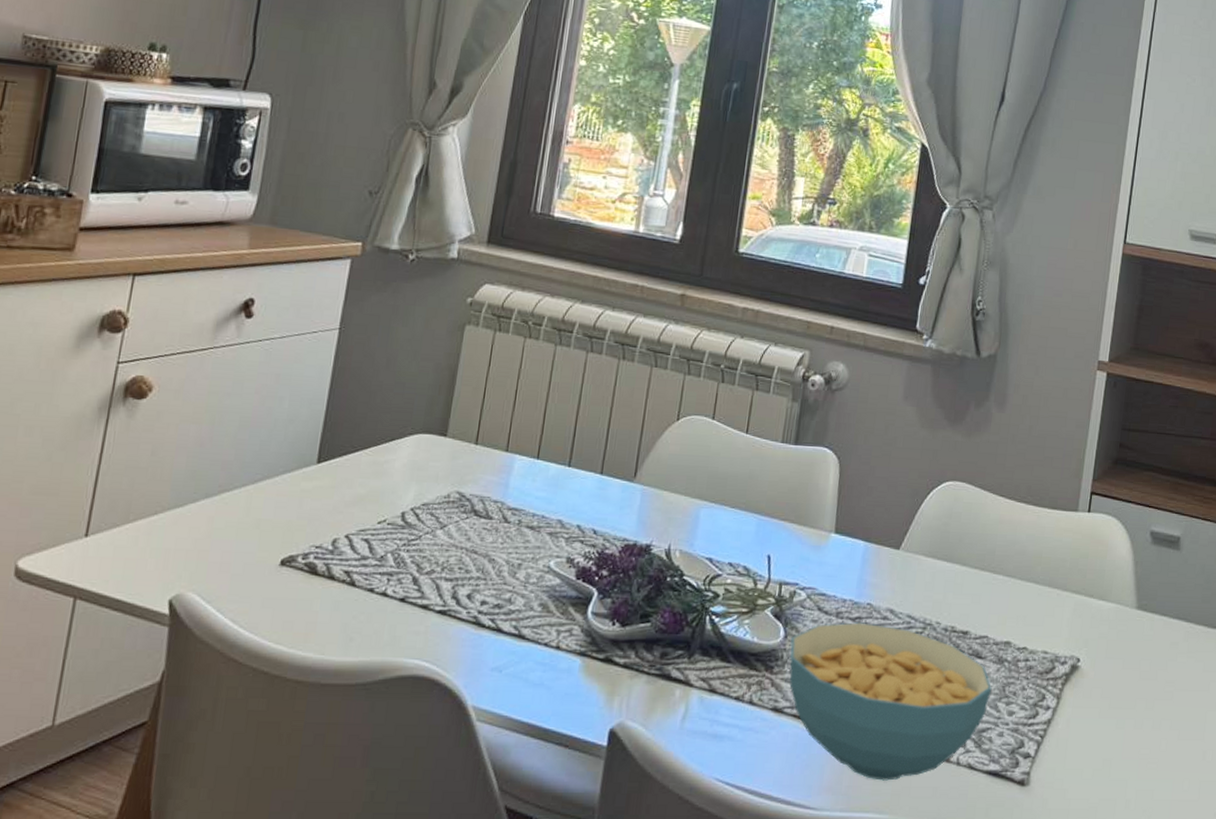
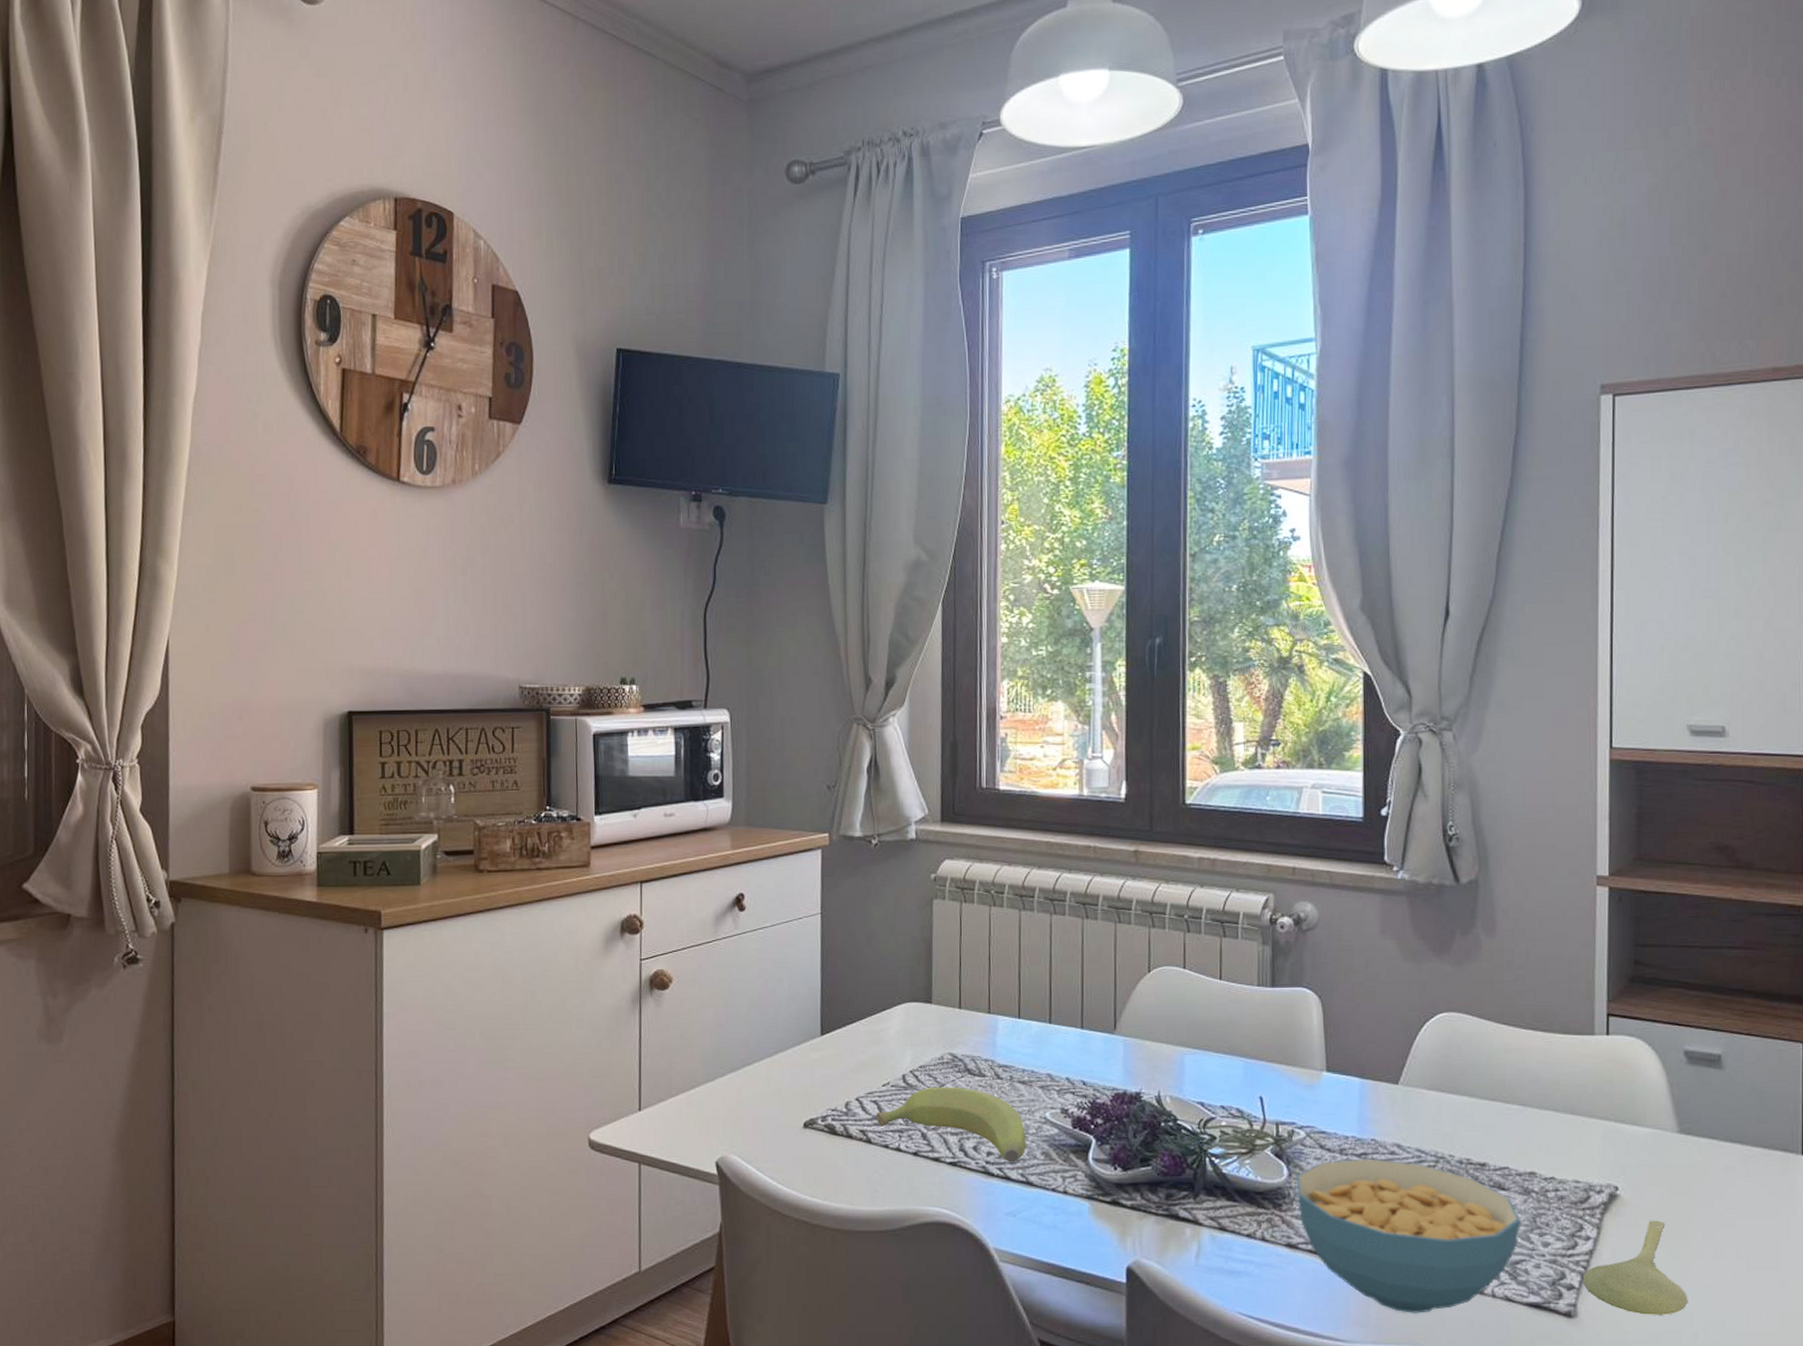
banana: none [364,527,526,613] -> present [876,1086,1026,1162]
spoon: none [1038,691,1126,784] -> present [1582,1220,1688,1315]

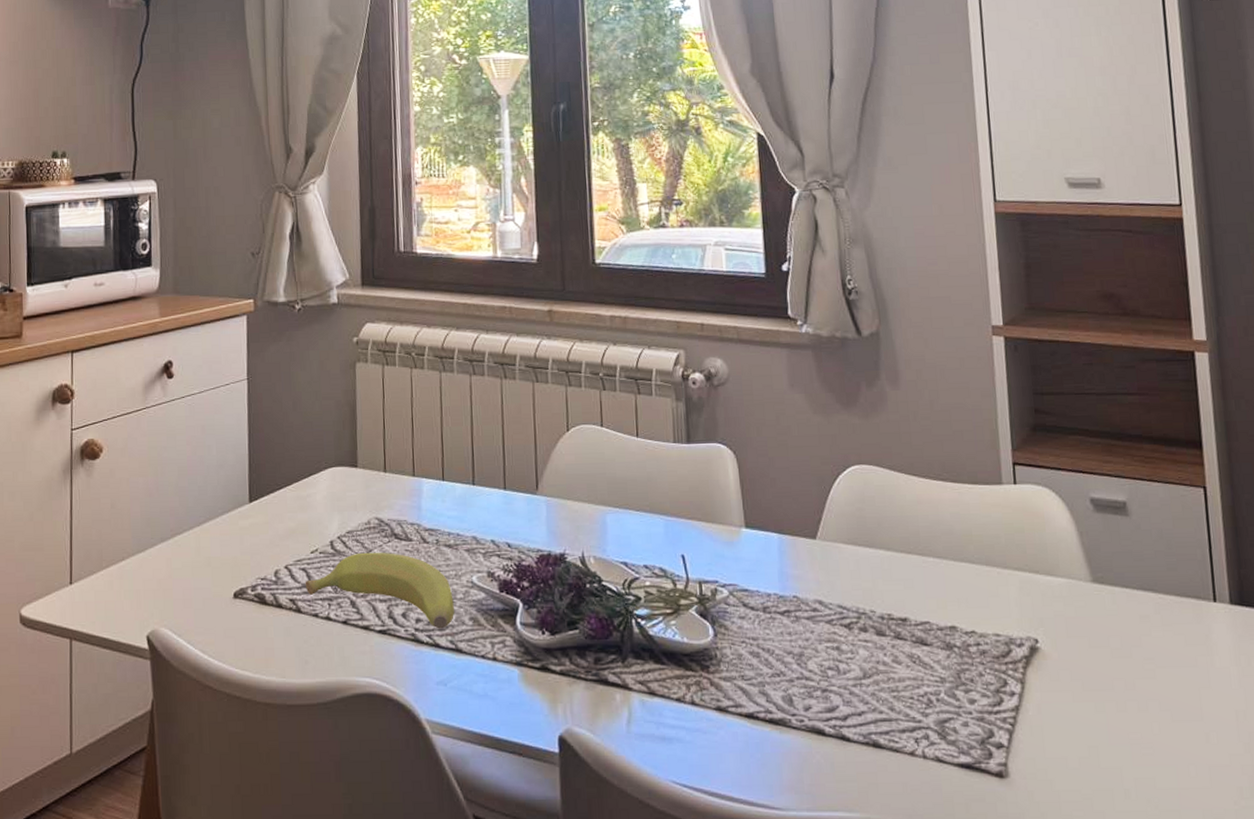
cereal bowl: present [1295,1158,1521,1313] -> none [720,616,946,778]
spoon: present [1582,1220,1688,1315] -> none [1010,673,1117,773]

